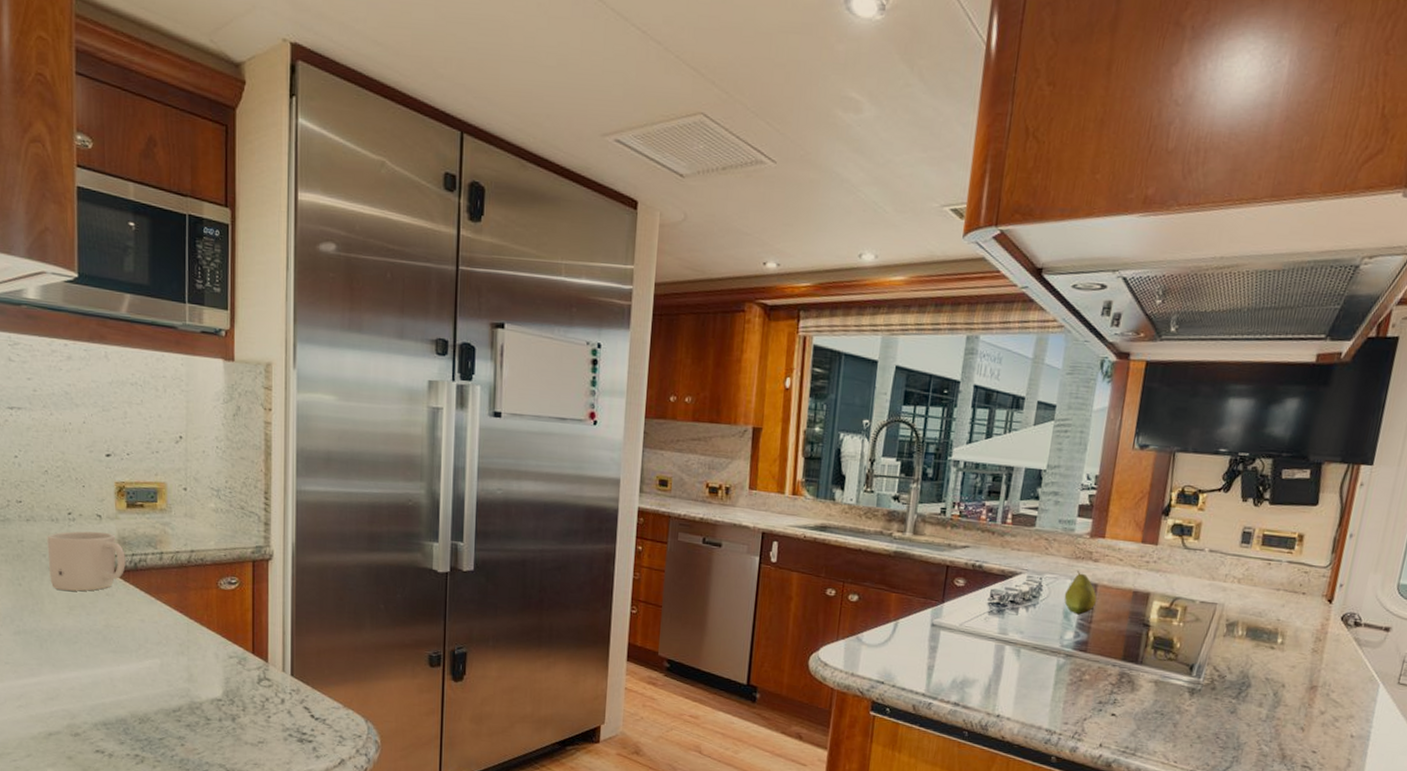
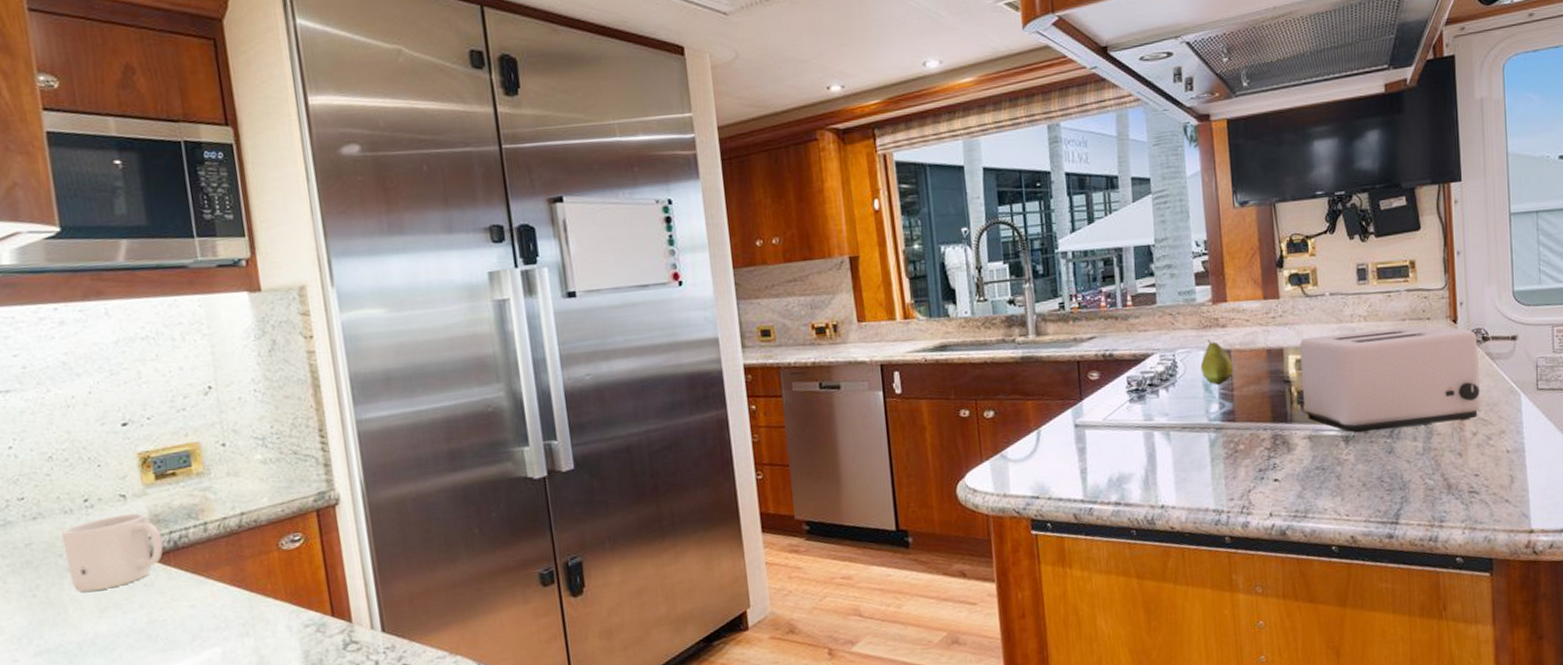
toaster: none [1157,587,1350,698] -> present [1299,325,1481,433]

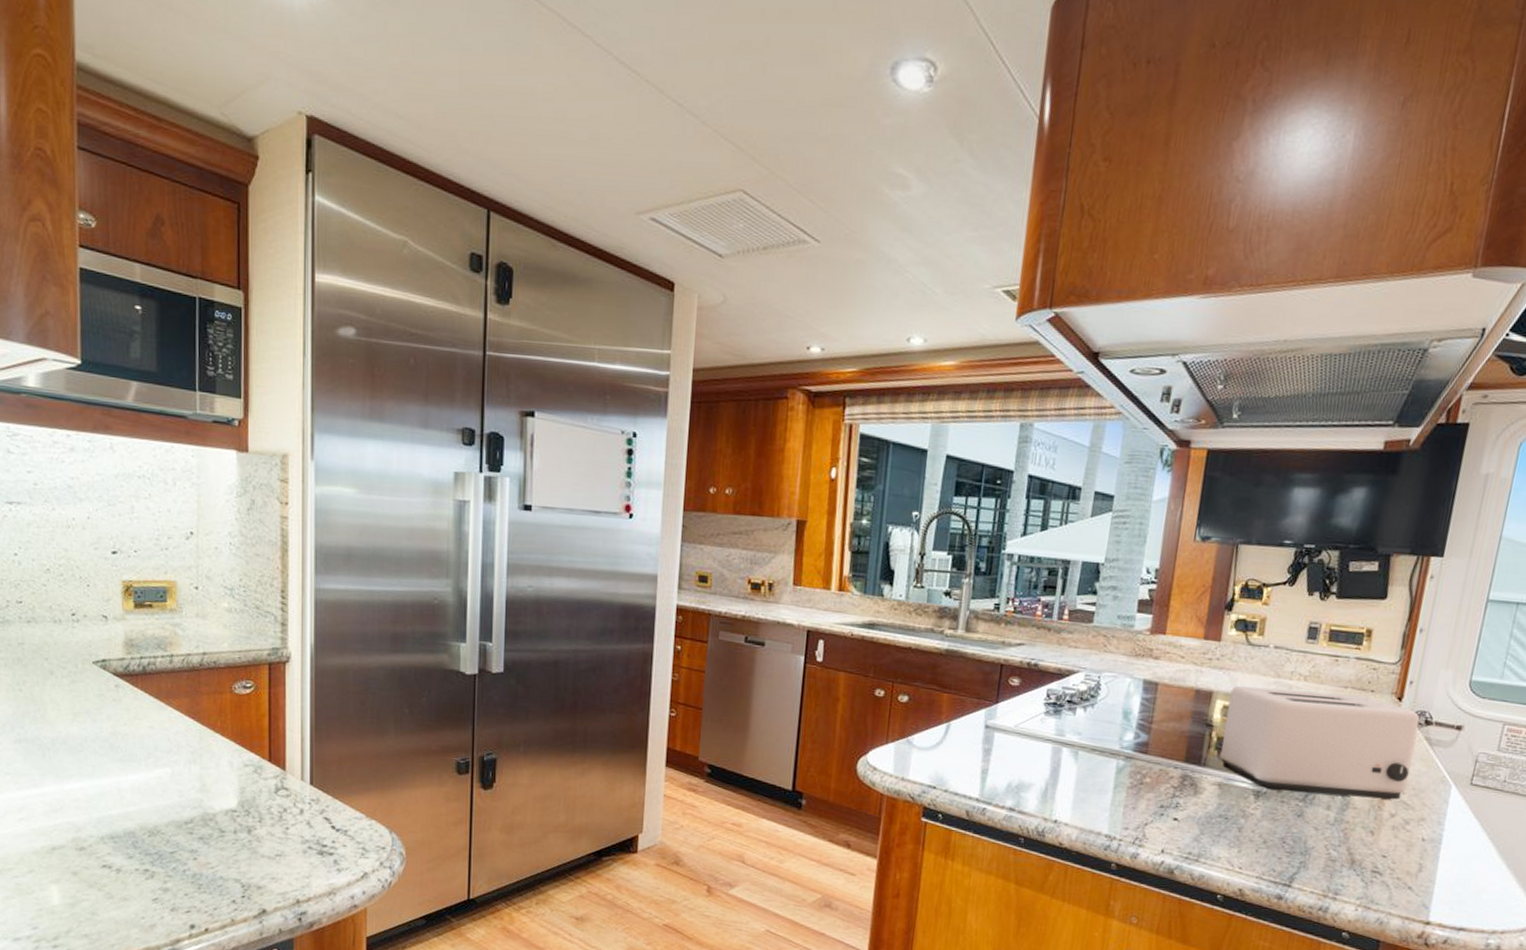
mug: present [61,512,164,592] -> none [49,633,133,697]
fruit: present [1200,339,1233,386] -> none [1123,668,1158,716]

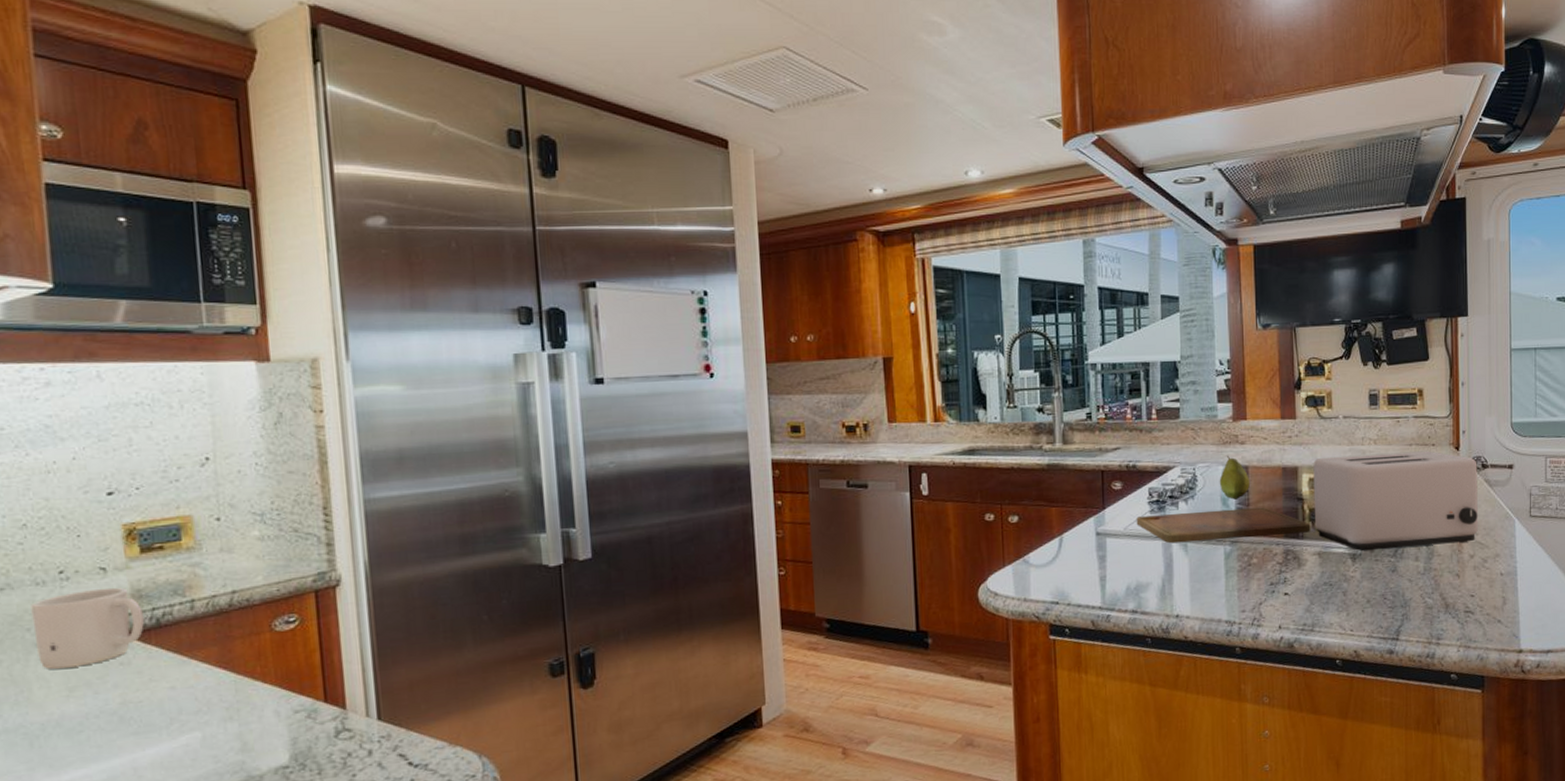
mug: none [49,633,133,697] -> present [30,587,144,670]
cutting board: none [1028,716,1216,761] -> present [1136,507,1311,544]
fruit: none [1123,668,1158,716] -> present [1219,455,1250,501]

